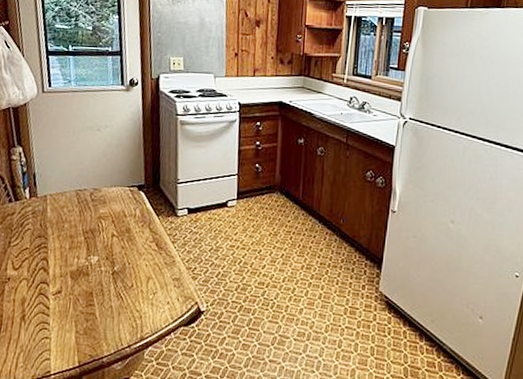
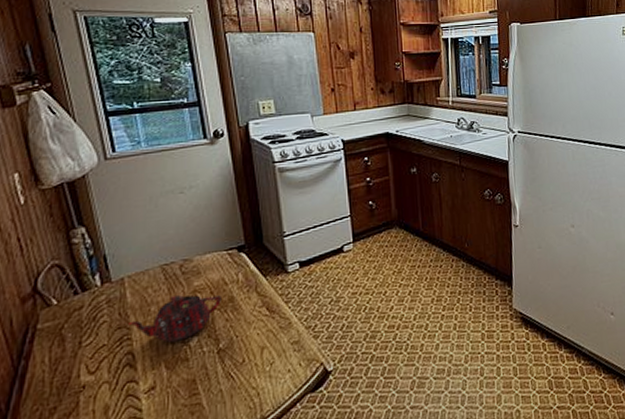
teapot: none [46,218,121,257] -> present [127,295,221,342]

